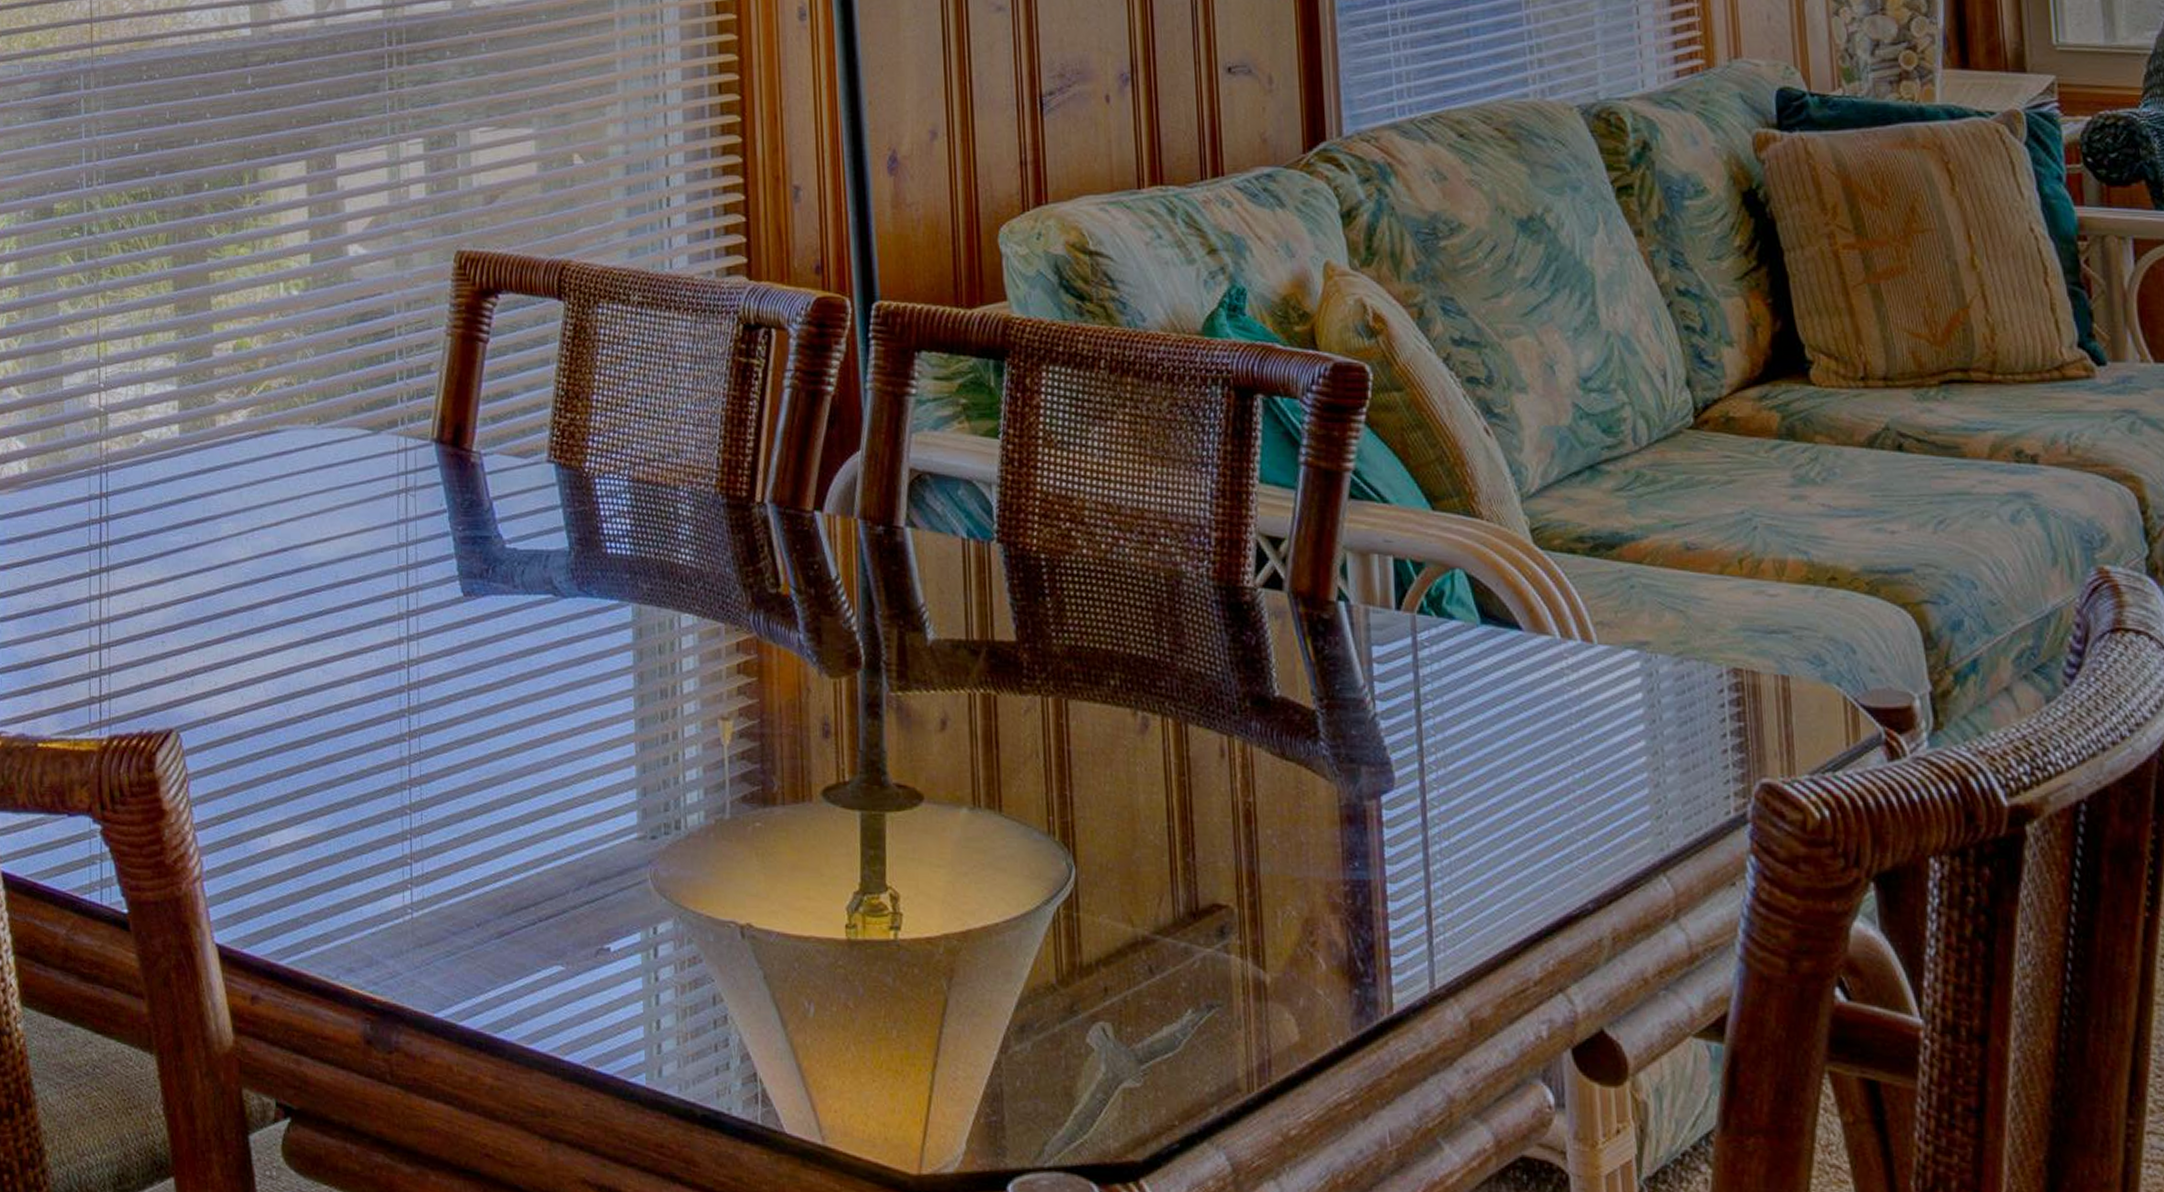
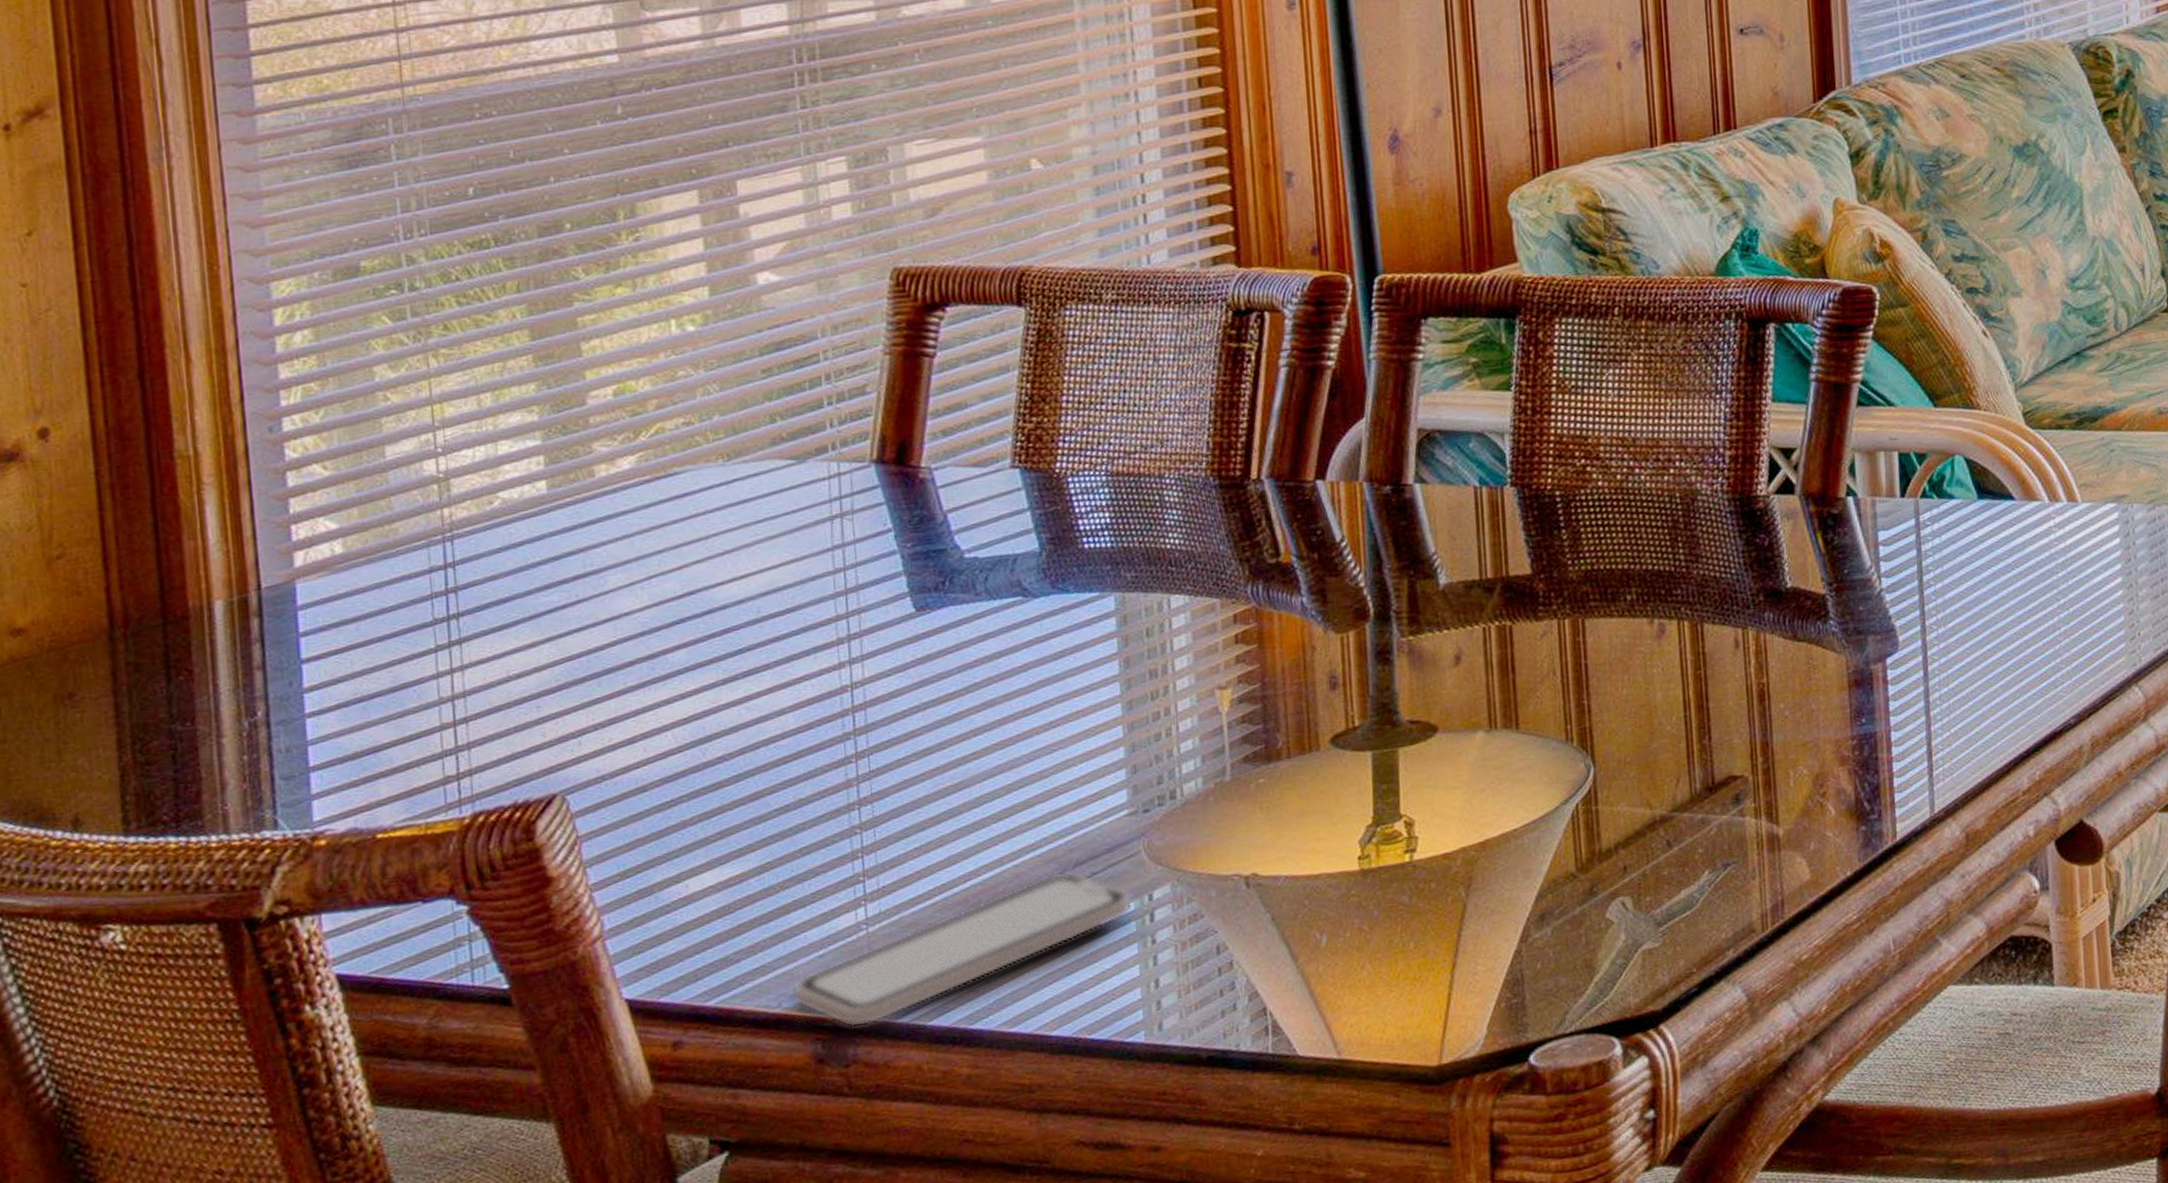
smartphone: none [349,888,639,1014] -> present [792,871,1133,1028]

